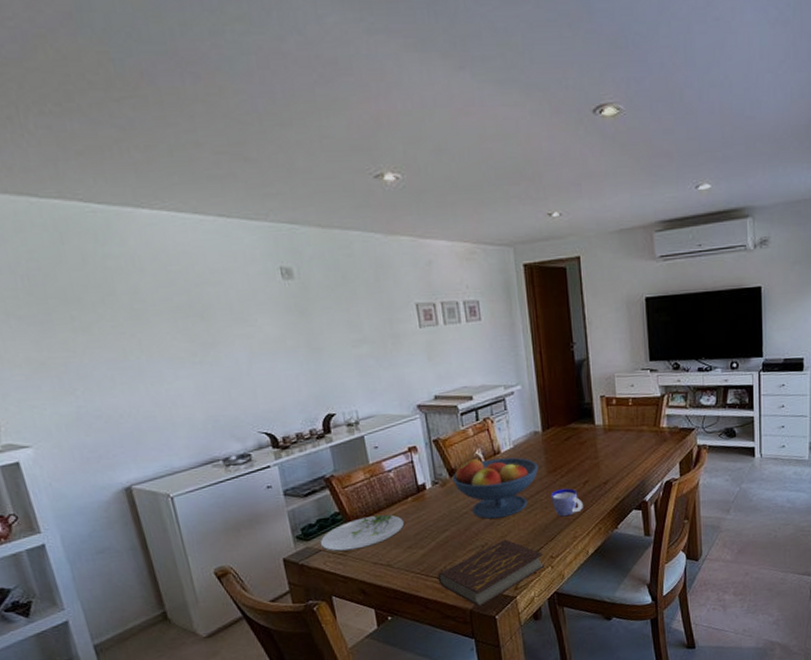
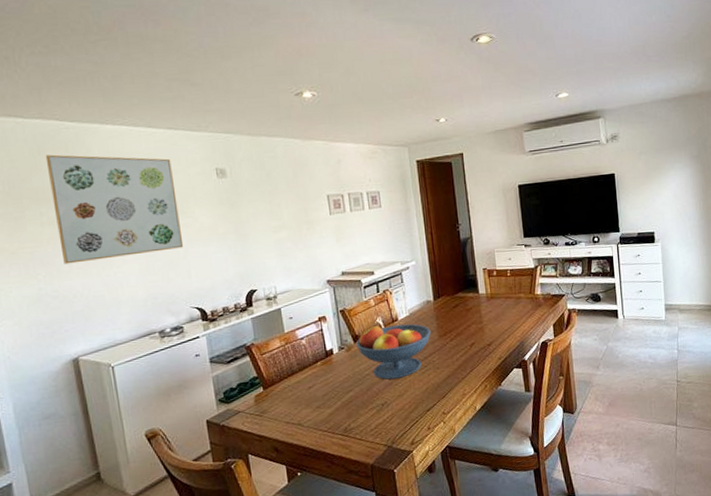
wall art: none [70,244,247,379] -> present [45,154,184,264]
plate: present [320,515,405,552] -> none [239,378,314,413]
book: present [437,539,545,608] -> none [342,398,438,462]
cup: present [550,488,583,517] -> none [442,350,471,376]

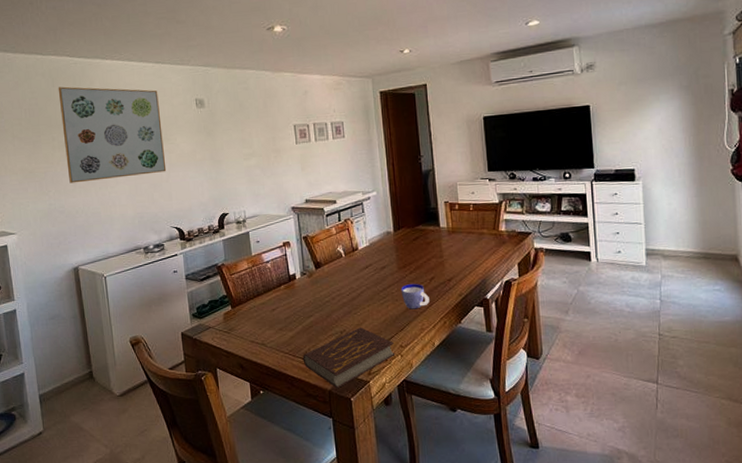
book: none [342,398,438,462] -> present [302,327,396,389]
fruit bowl: present [356,323,431,380] -> none [317,254,390,308]
cup: none [442,350,471,376] -> present [400,284,430,310]

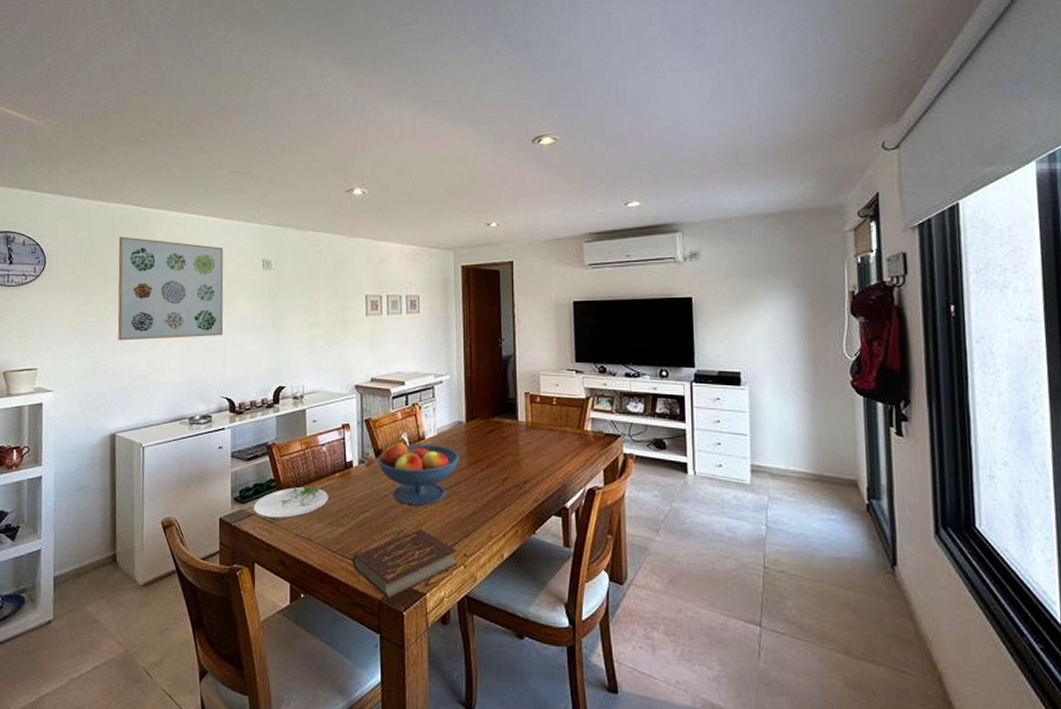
plate: none [210,300,278,330] -> present [253,487,329,519]
fruit bowl: none [317,254,390,308] -> present [377,442,459,505]
cup: present [400,284,430,310] -> none [469,483,501,513]

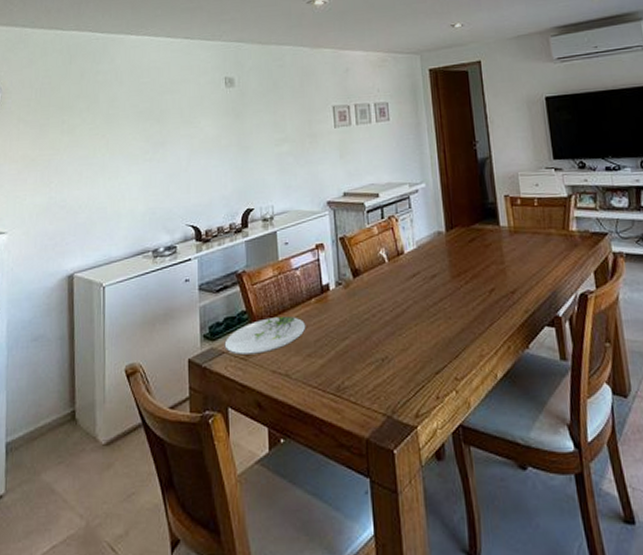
wall art: present [117,236,224,341] -> none [75,64,187,173]
book: present [352,529,458,600] -> none [334,353,449,437]
fruit bowl: present [377,442,459,505] -> none [355,259,442,328]

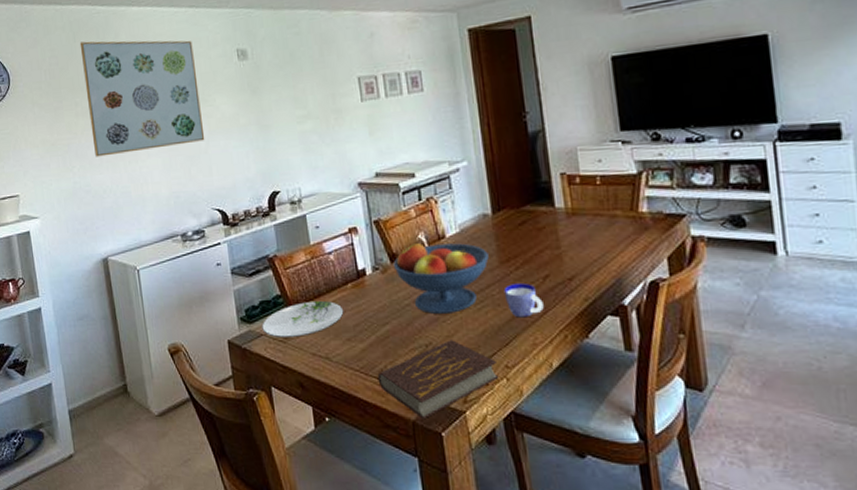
wall art: none [75,64,187,173] -> present [79,40,205,157]
book: none [334,353,449,437] -> present [377,340,499,420]
fruit bowl: none [355,259,442,328] -> present [393,243,489,314]
cup: none [454,297,490,330] -> present [503,283,544,318]

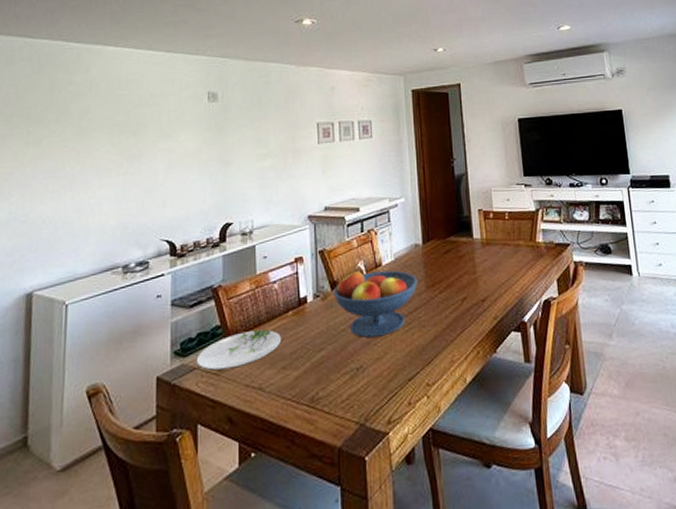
wall art: present [79,40,205,157] -> none [40,74,165,187]
book: present [377,340,499,420] -> none [308,362,421,445]
cup: present [503,283,544,318] -> none [428,305,461,338]

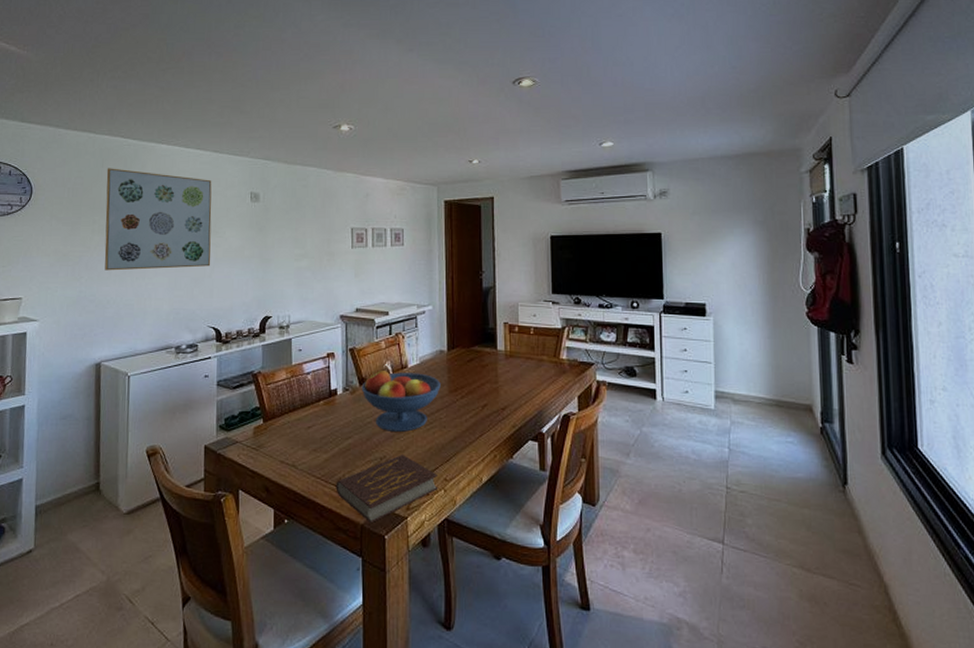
wall art: none [40,74,165,187] -> present [104,168,212,271]
plate: present [196,330,282,371] -> none [238,415,314,447]
book: none [308,362,421,445] -> present [336,455,438,524]

